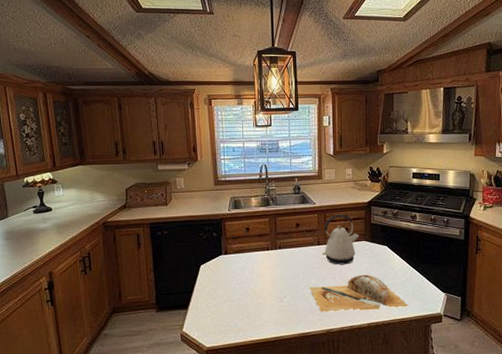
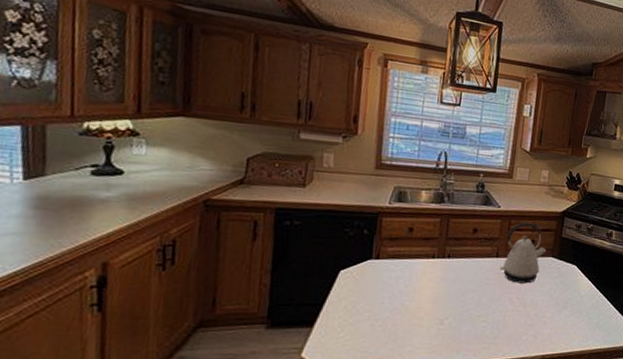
chopping board: present [308,274,409,313] -> none [477,296,591,341]

